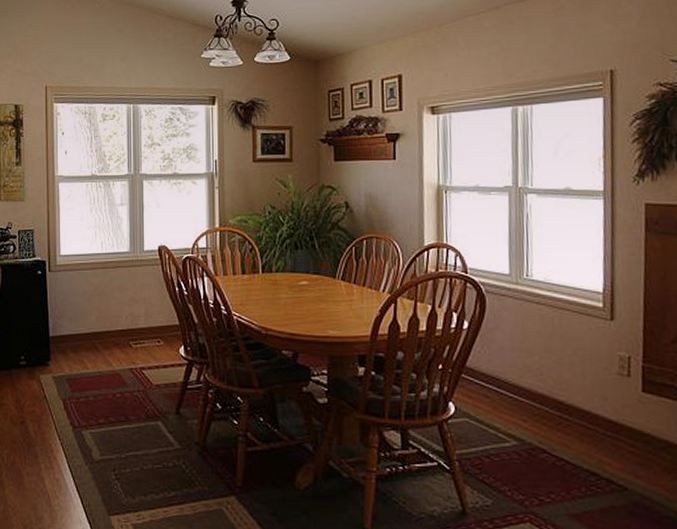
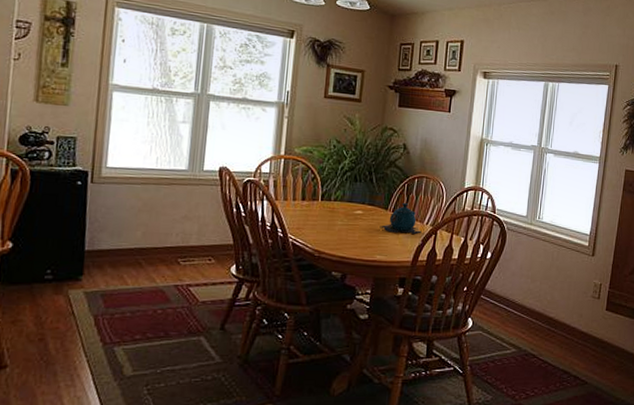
teapot: none [329,269,378,304] -> present [379,203,422,234]

